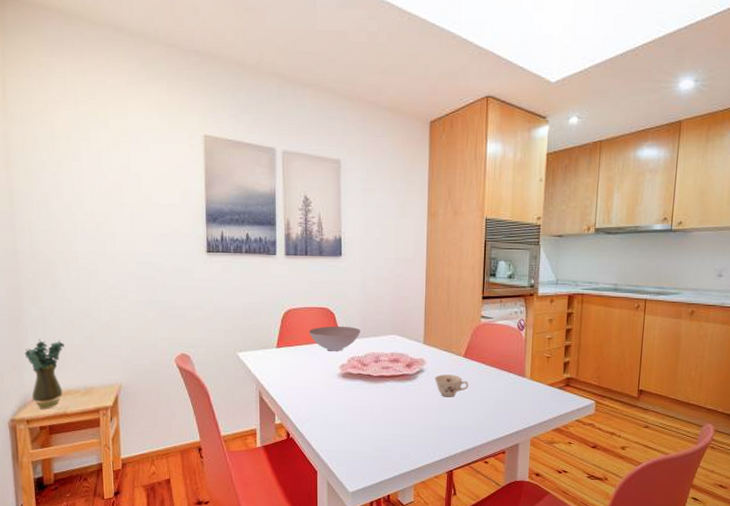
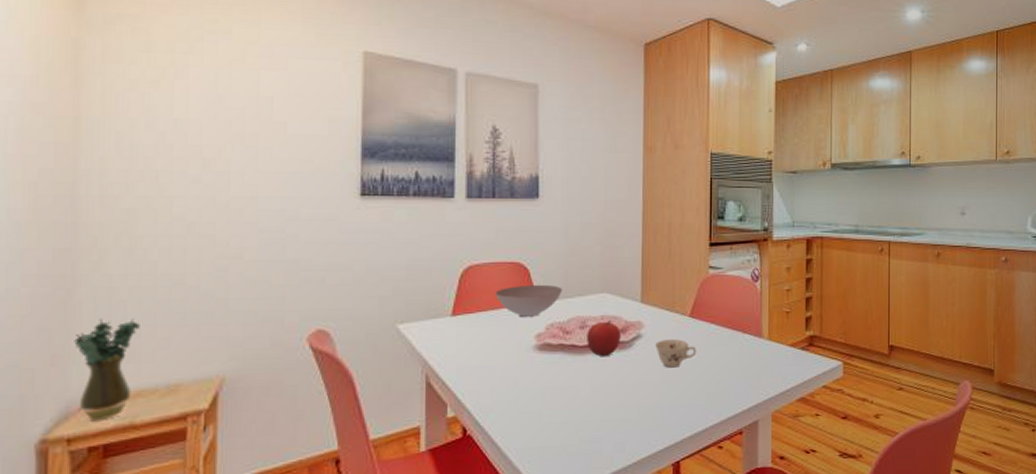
fruit: none [380,356,407,385] -> present [587,319,621,356]

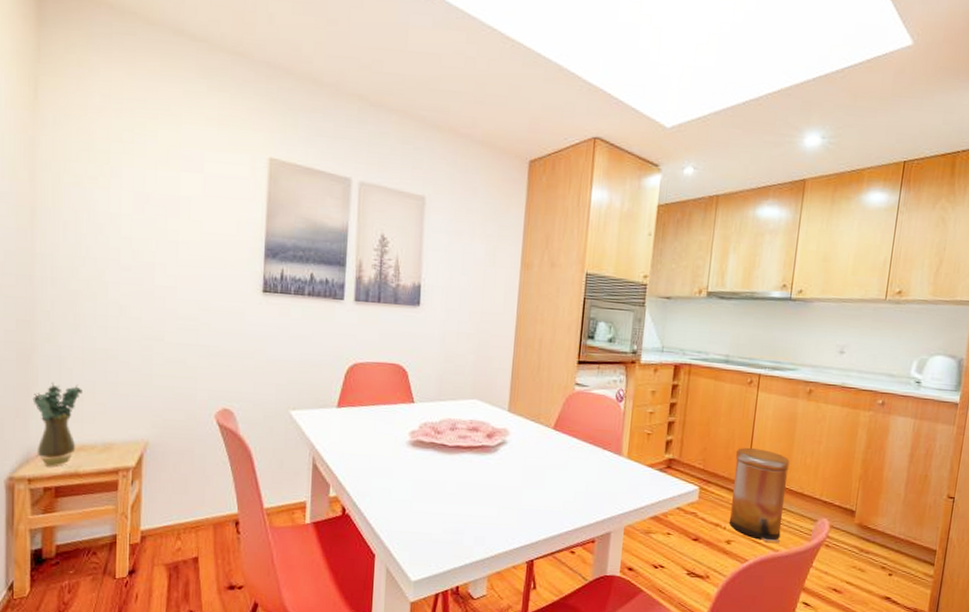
bowl: present [495,284,562,318] -> none [375,385,436,416]
fruit: present [587,319,621,356] -> none [456,424,488,457]
teacup: present [655,339,696,368] -> none [519,448,557,475]
pedal bin: none [875,317,927,411] -> present [730,448,790,542]

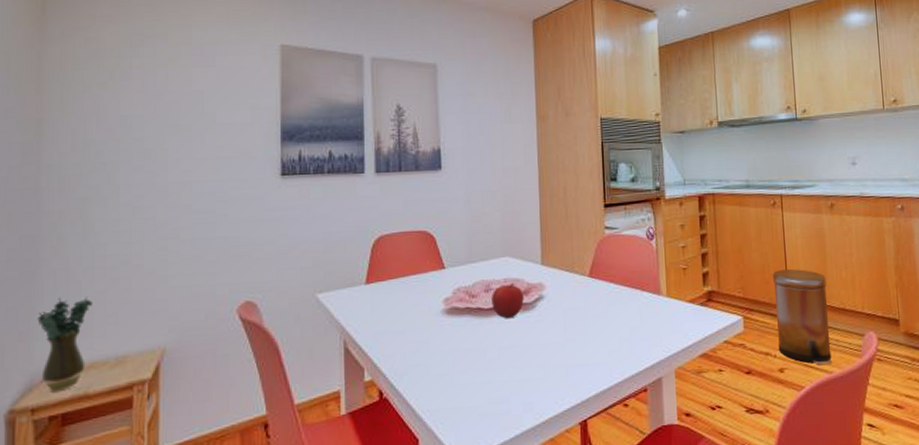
fruit: none [456,424,488,457] -> present [492,282,524,318]

